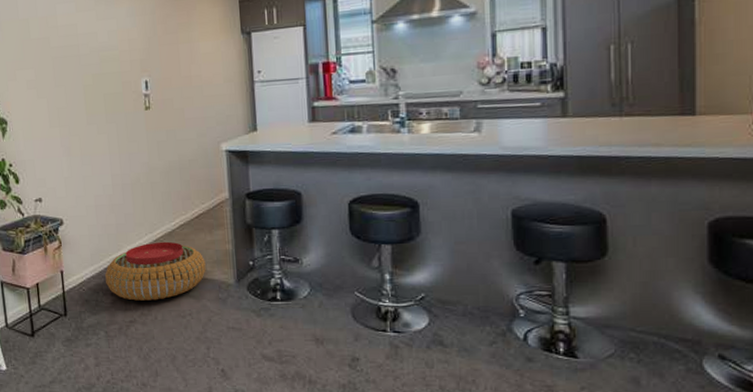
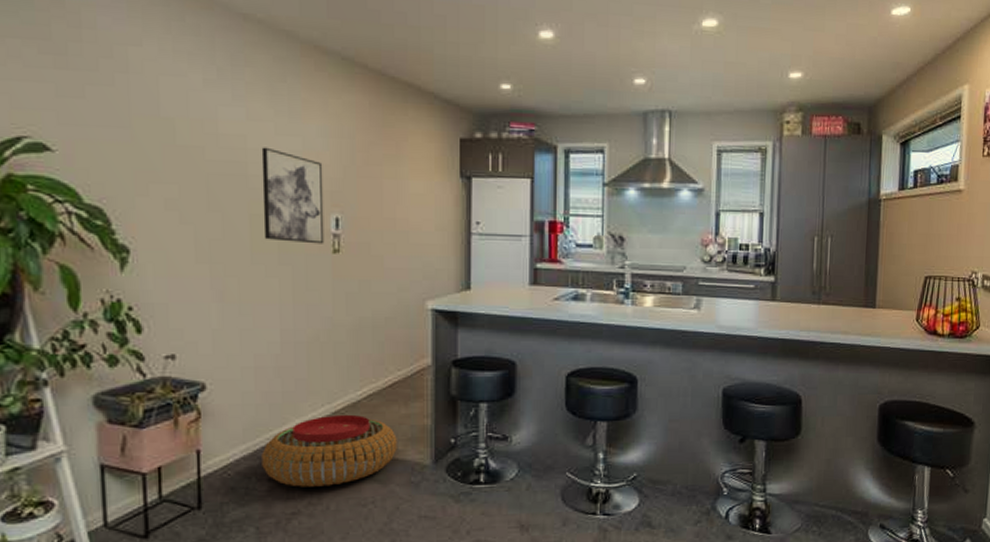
wall art: none [88,31,138,105] -> present [261,147,325,244]

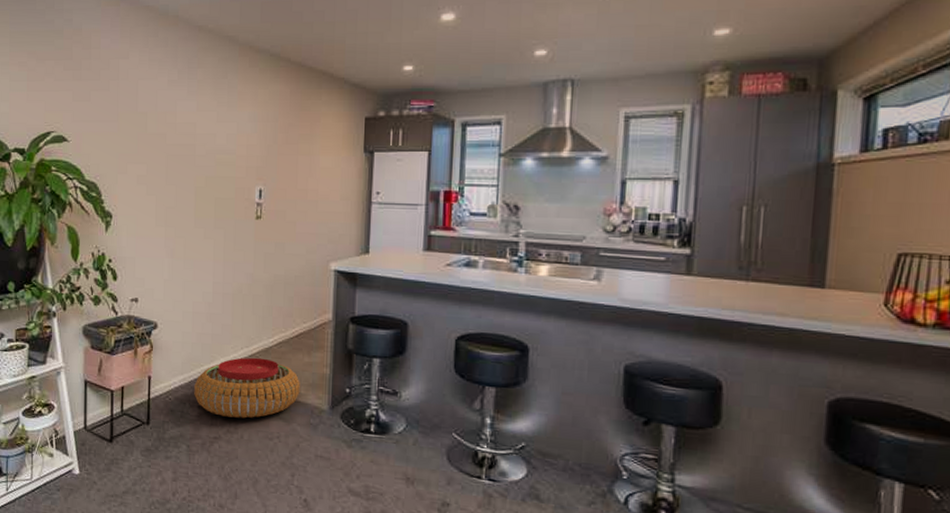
wall art: present [261,147,325,244] -> none [204,132,252,212]

